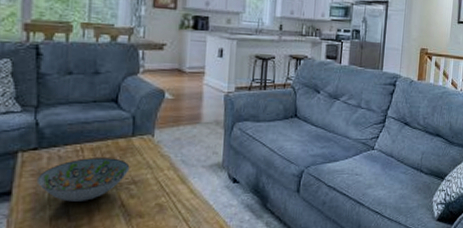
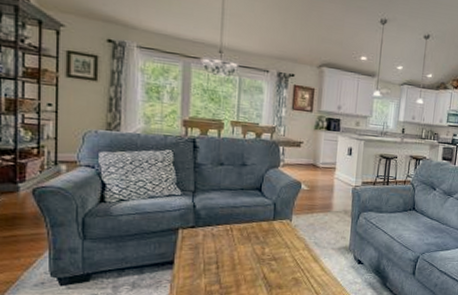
decorative bowl: present [36,158,130,202] -> none [194,236,271,273]

